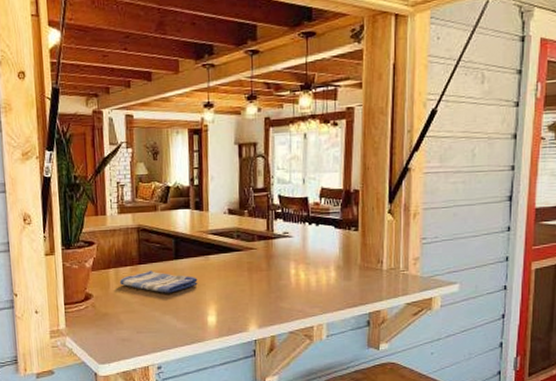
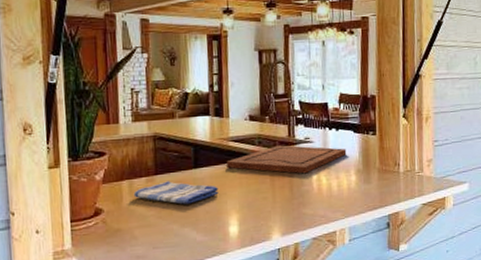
cutting board: none [206,239,327,268] -> present [226,145,347,174]

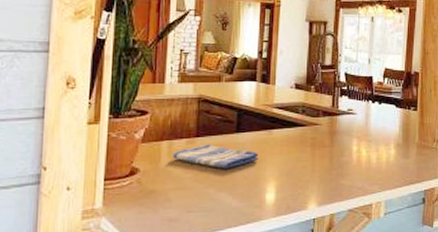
cutting board: present [226,145,347,174] -> none [269,115,388,145]

